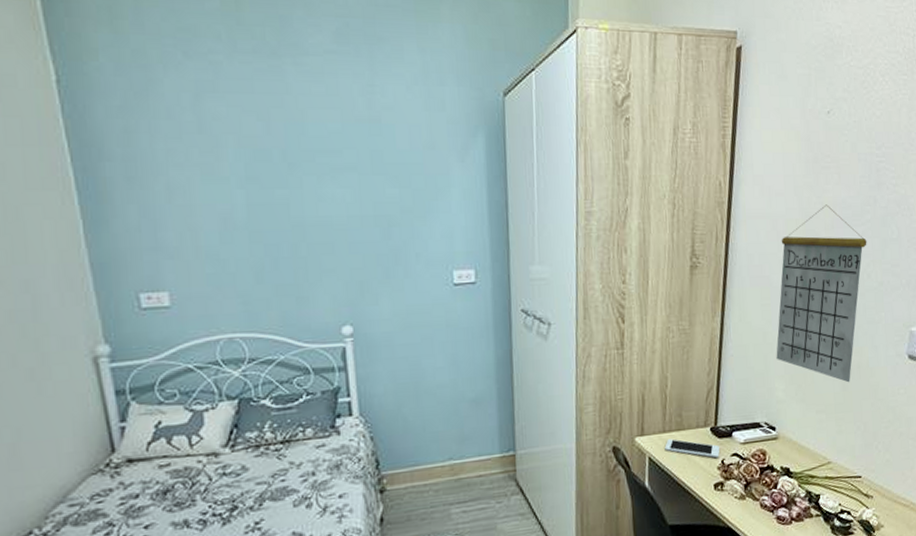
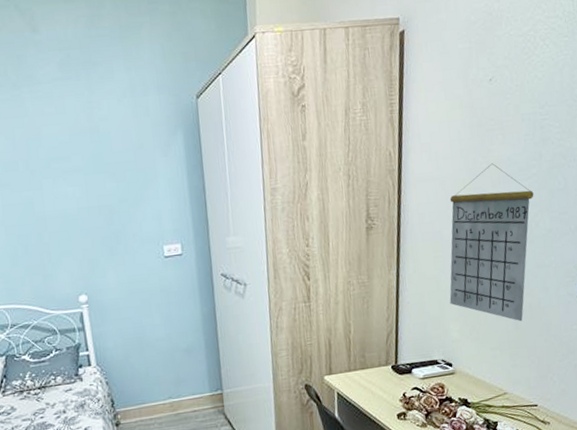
cell phone: present [665,439,720,459] -> none [351,376,402,392]

